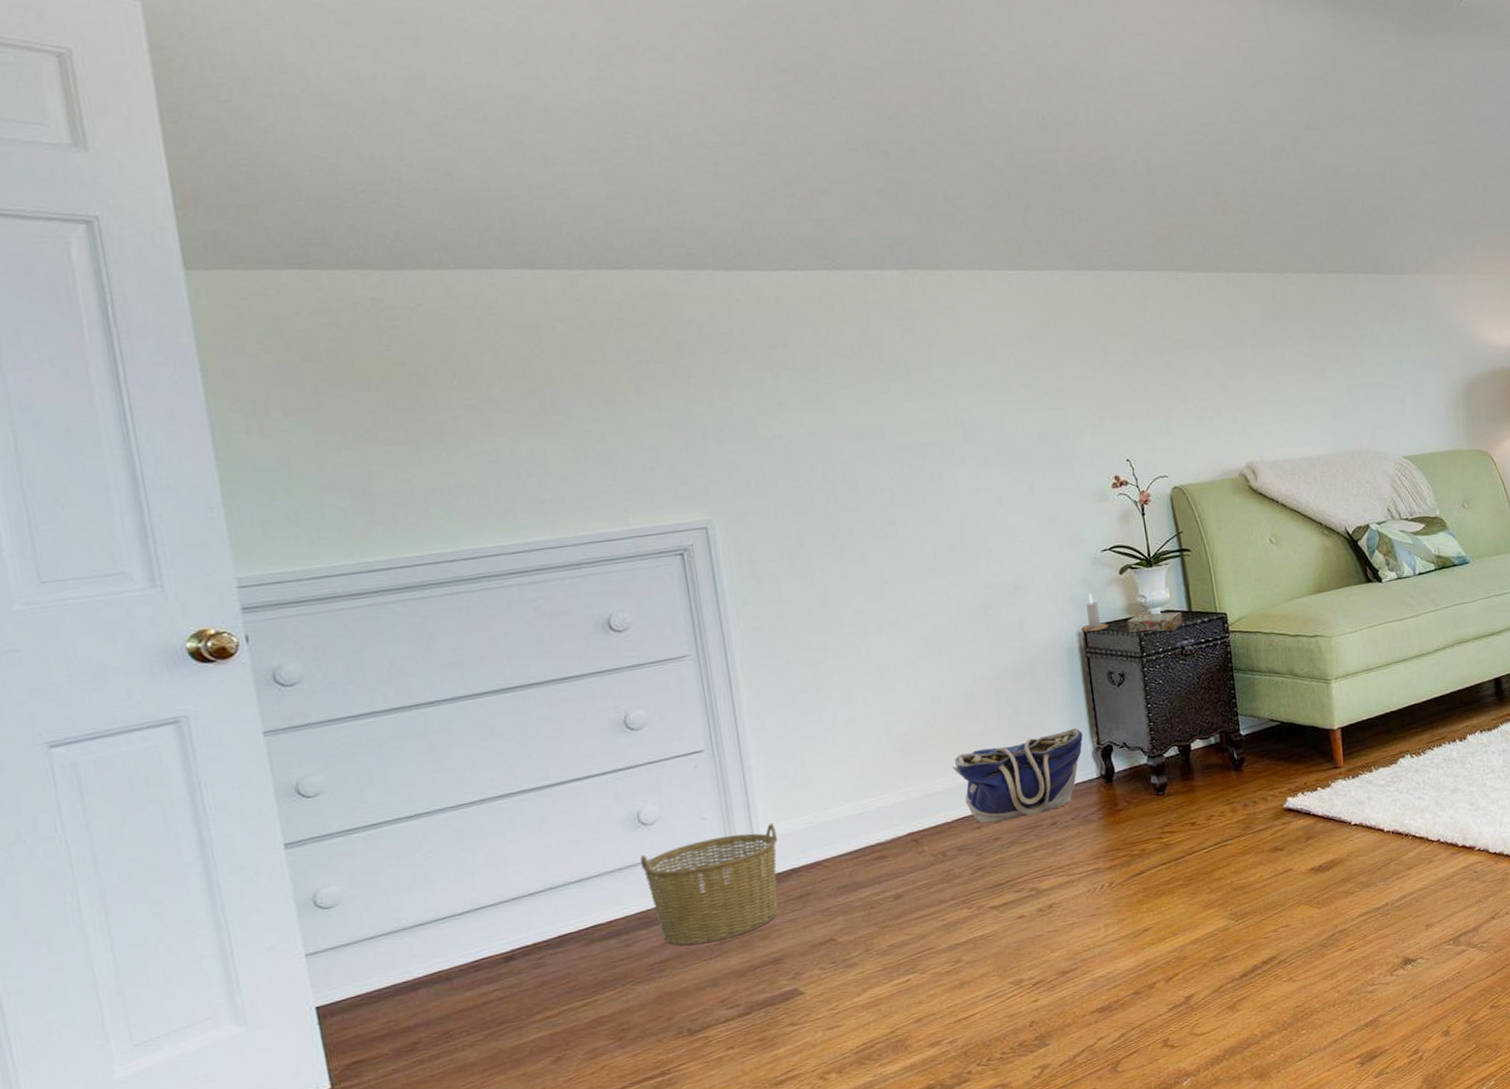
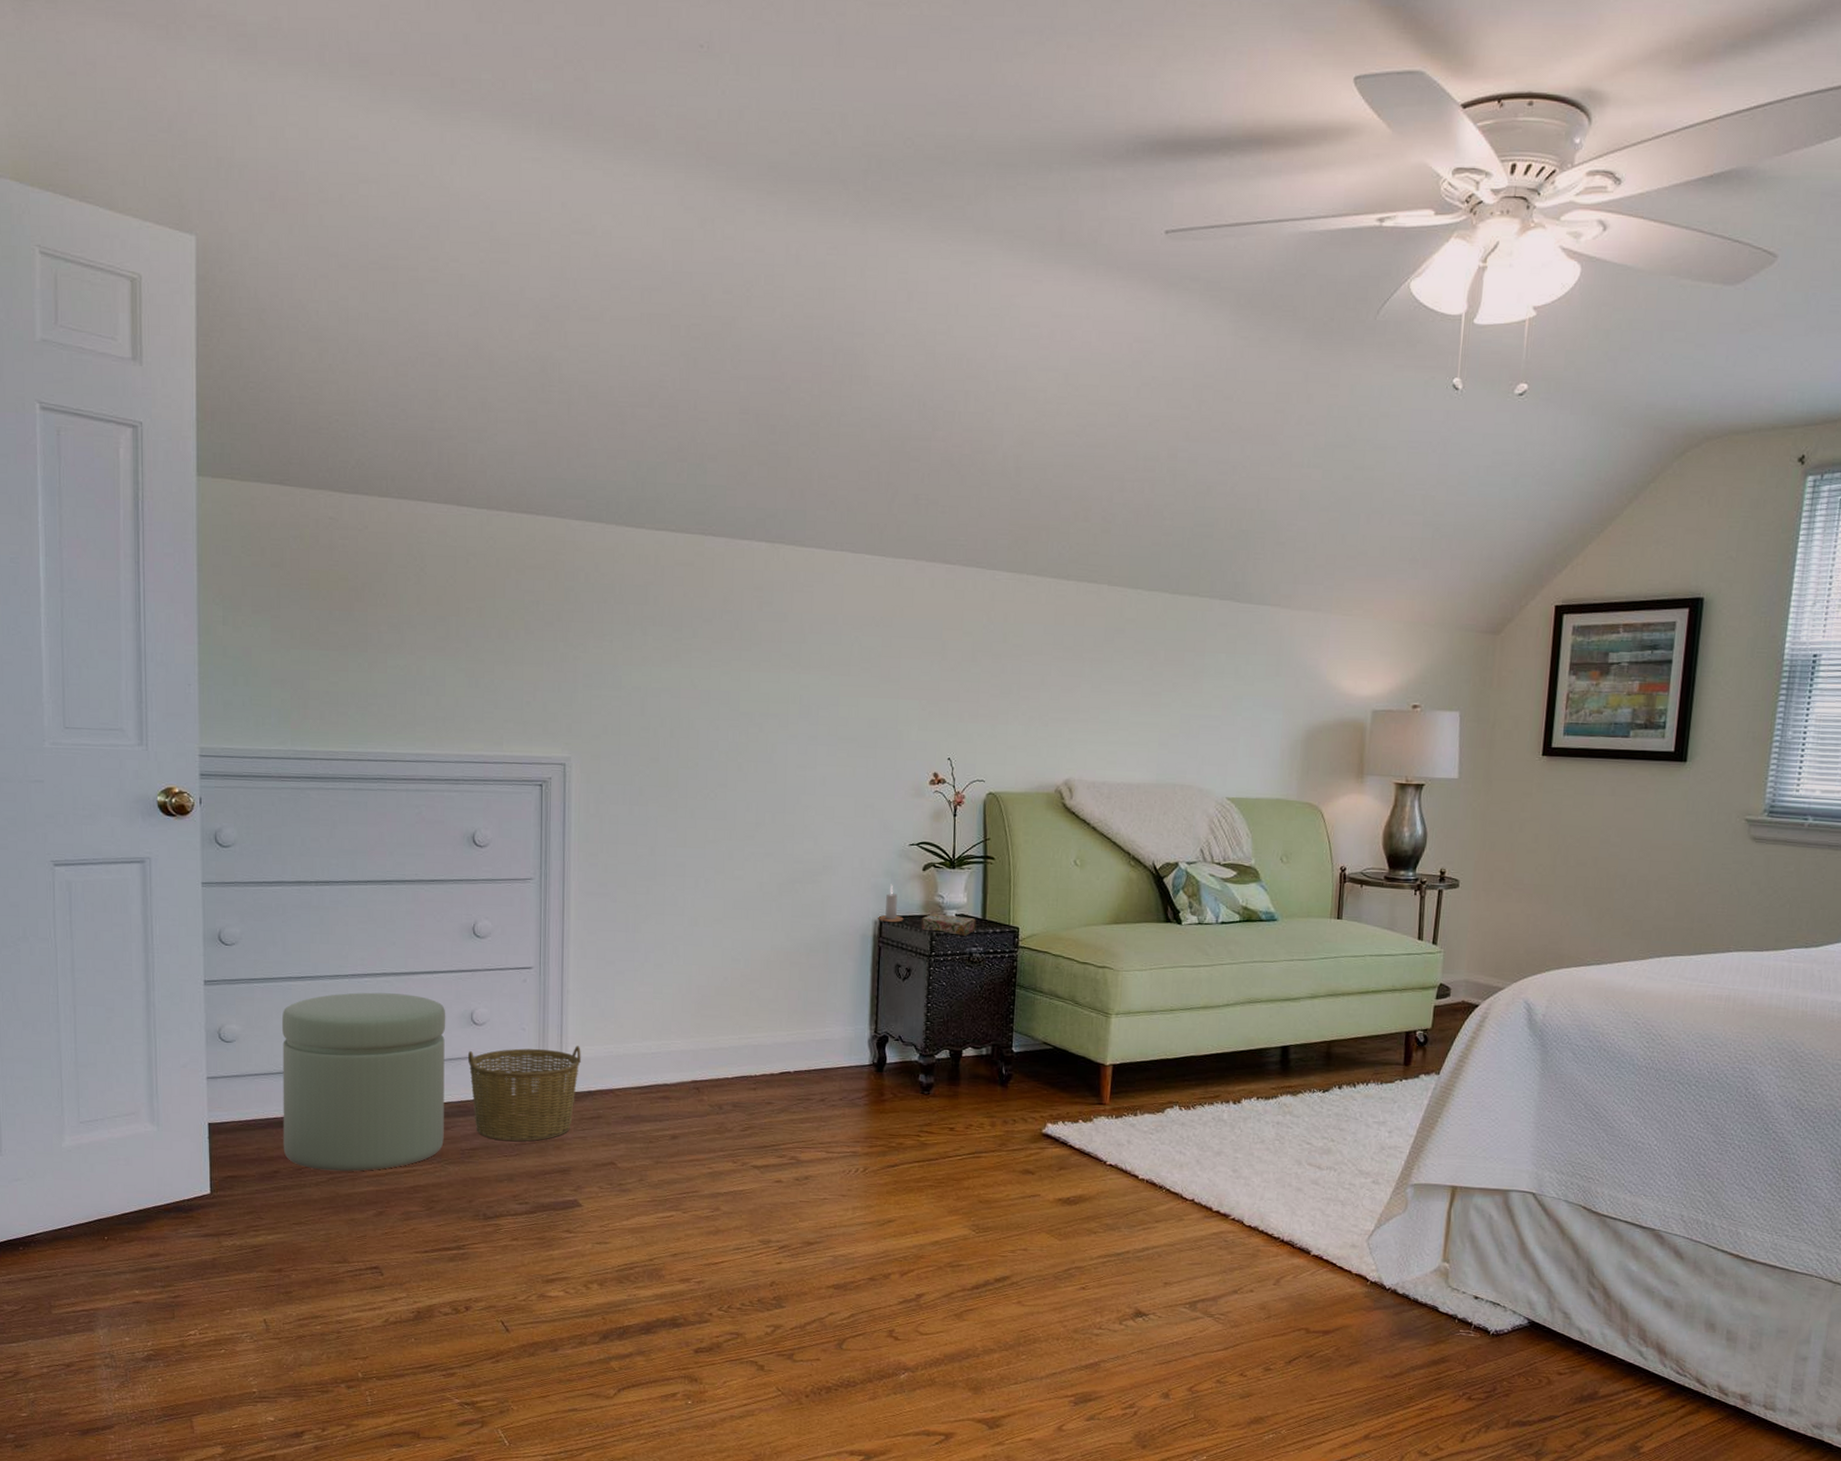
ottoman: none [396,807,626,1029] -> present [281,992,446,1172]
tote bag: present [952,727,1083,823] -> none [740,1012,863,1088]

